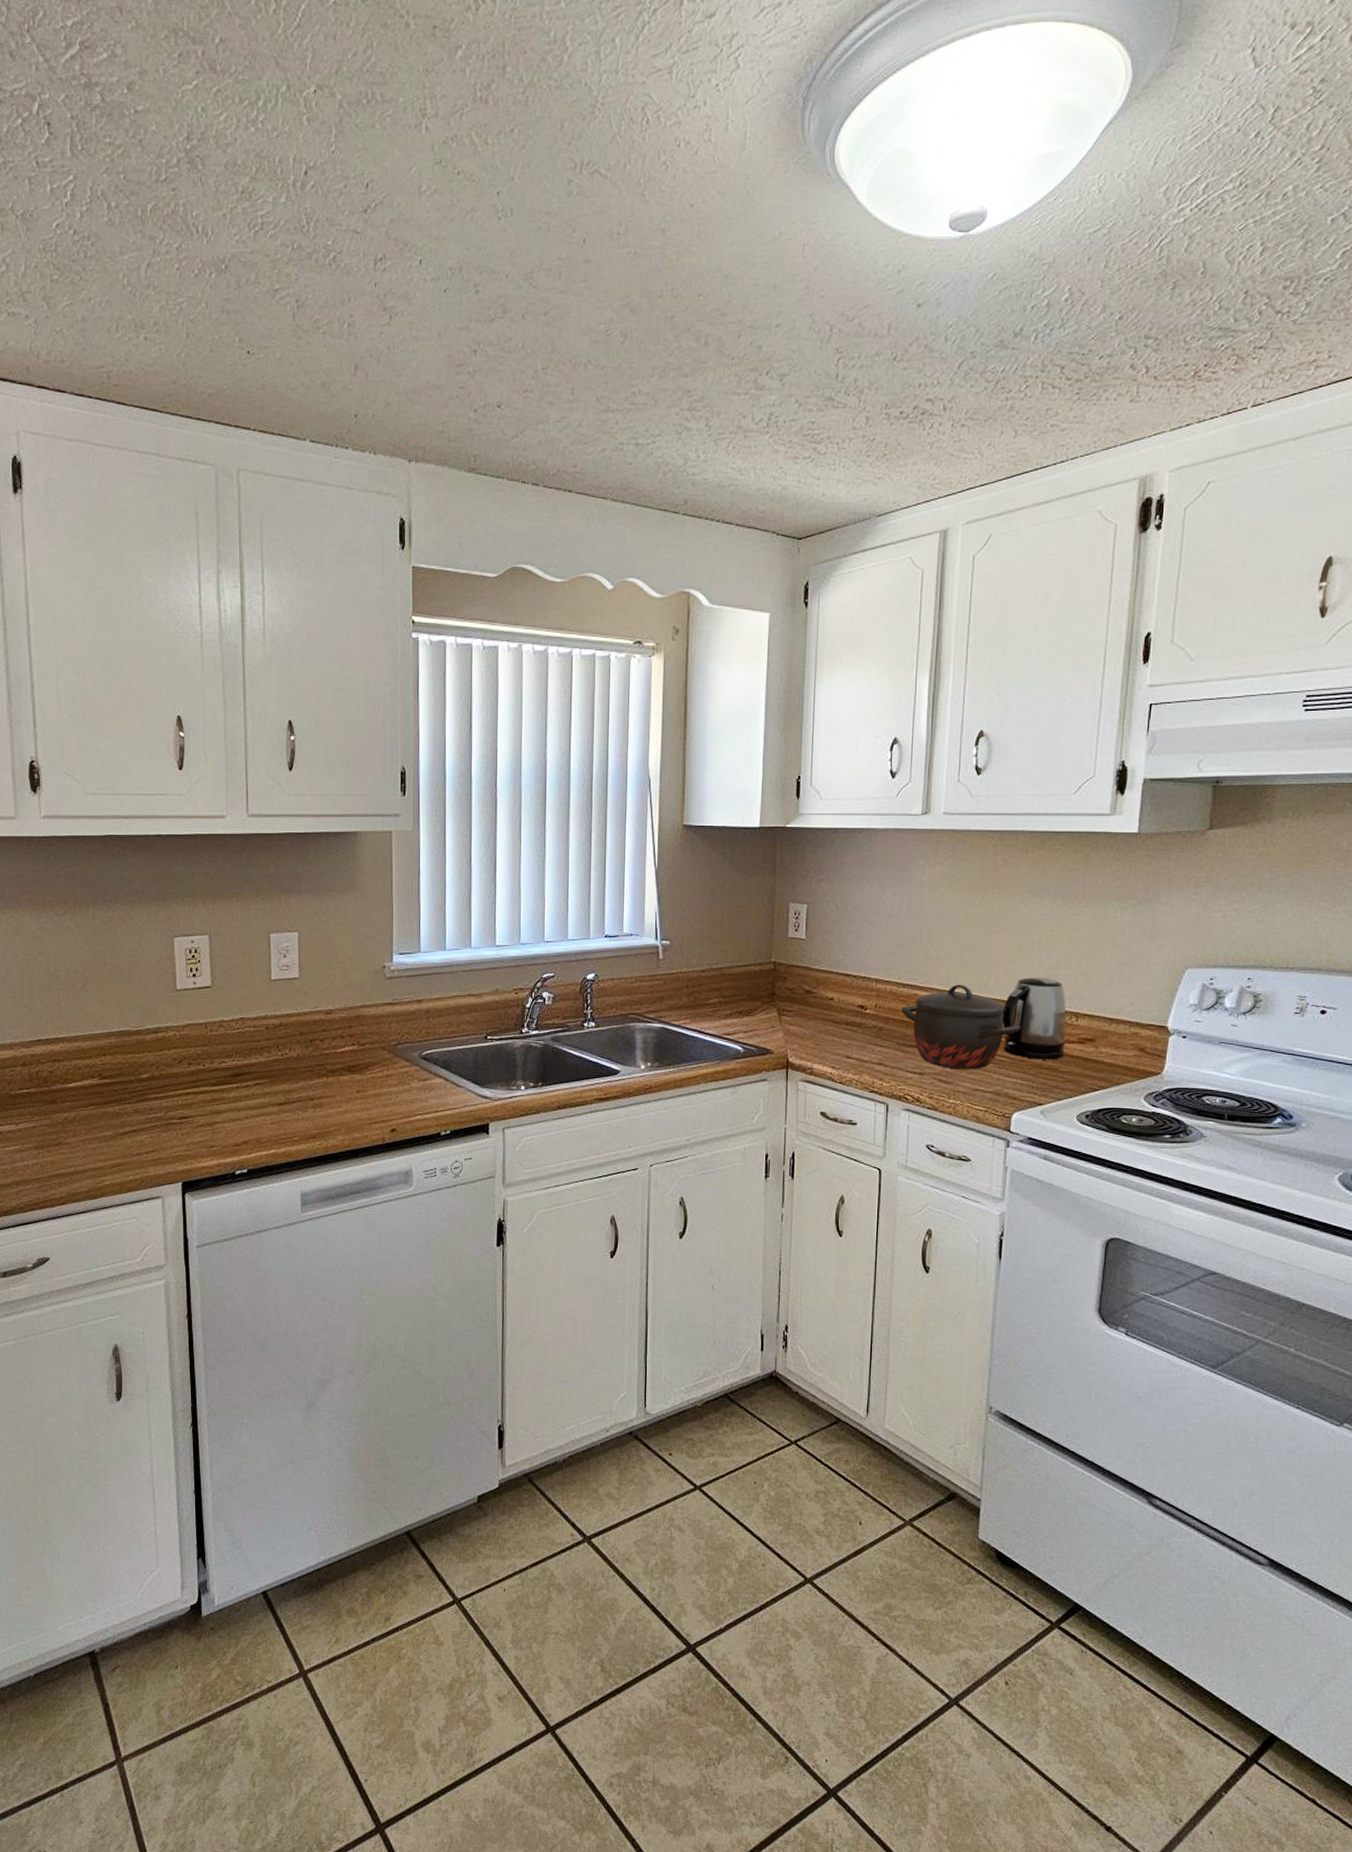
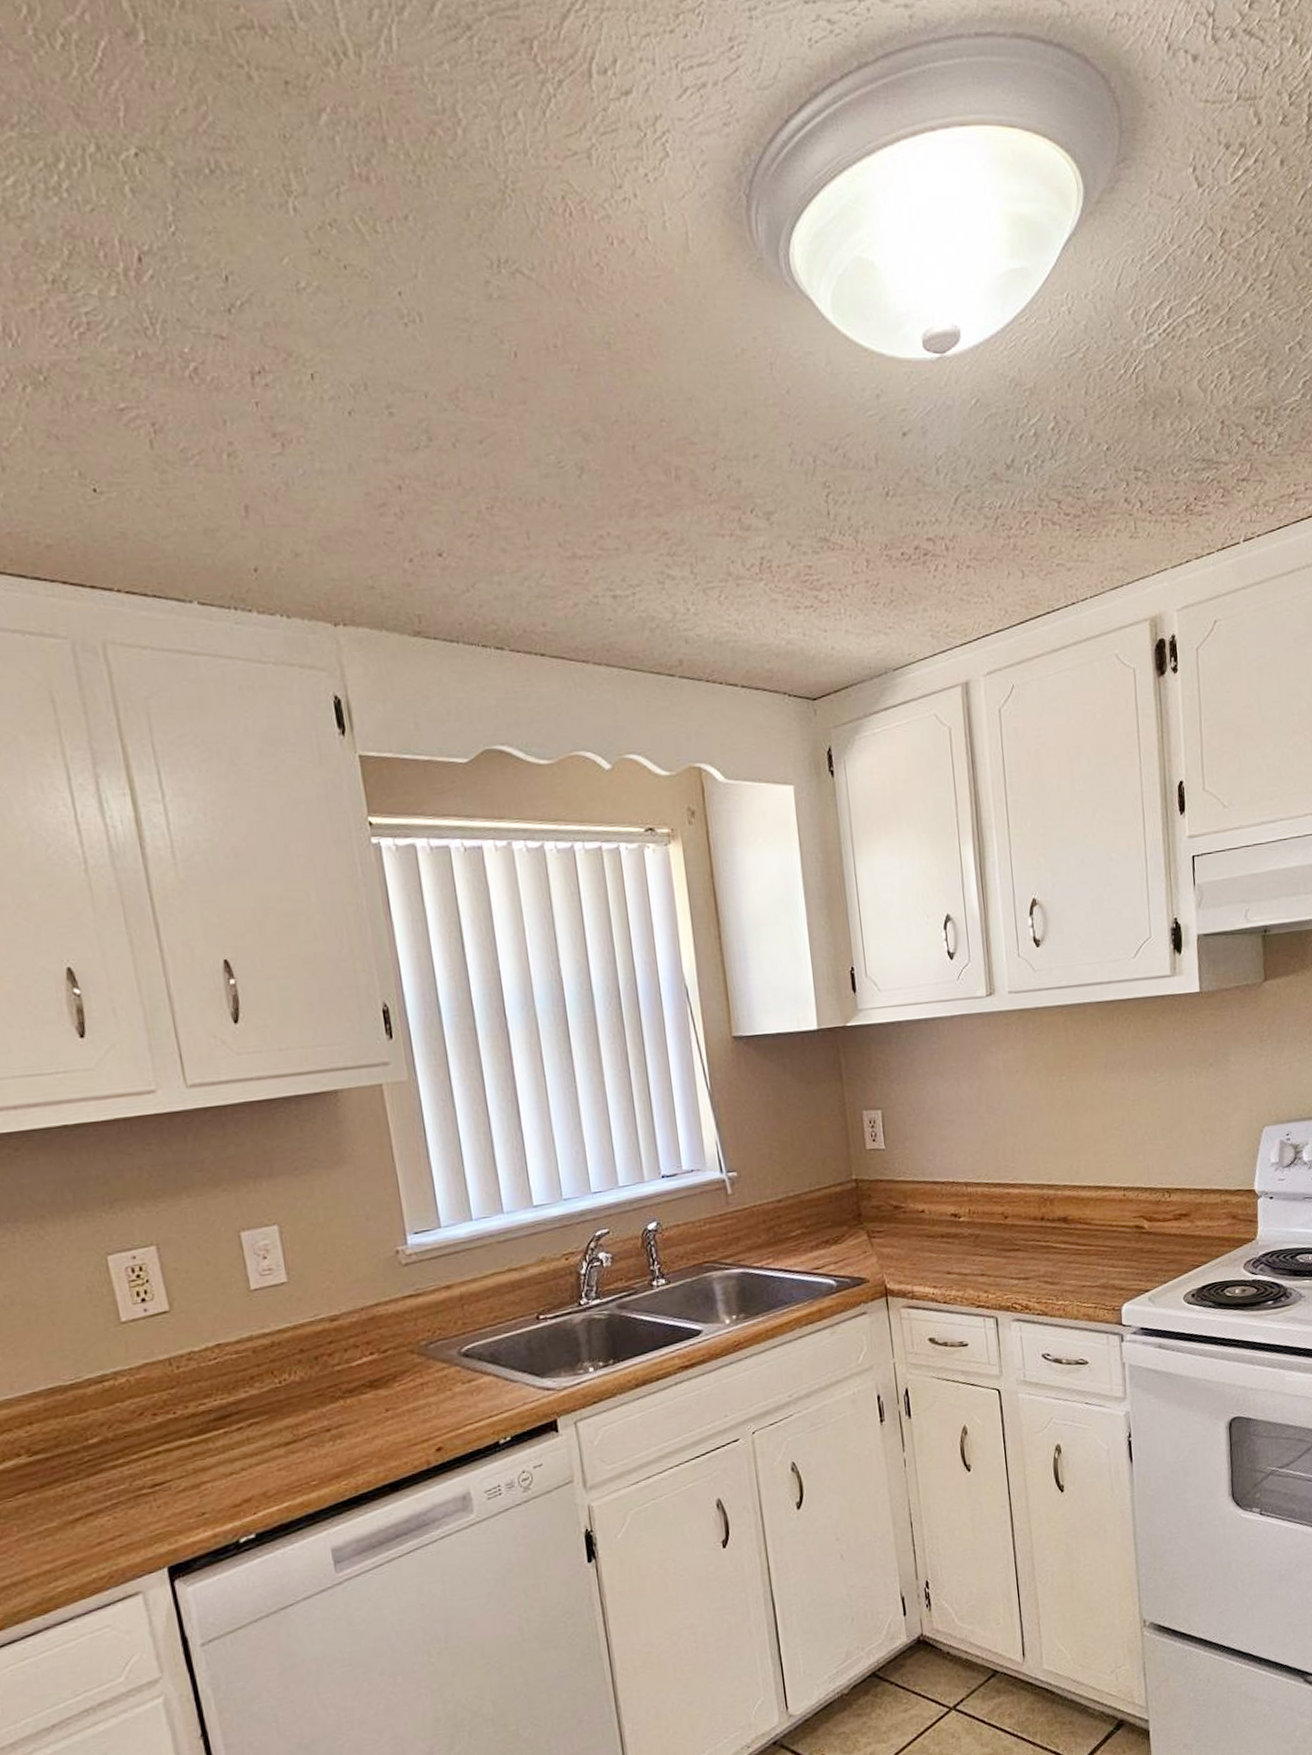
cooking pot: present [902,984,1020,1070] -> none [996,1175,1117,1268]
kettle: present [1002,977,1067,1060] -> none [1097,1156,1163,1244]

